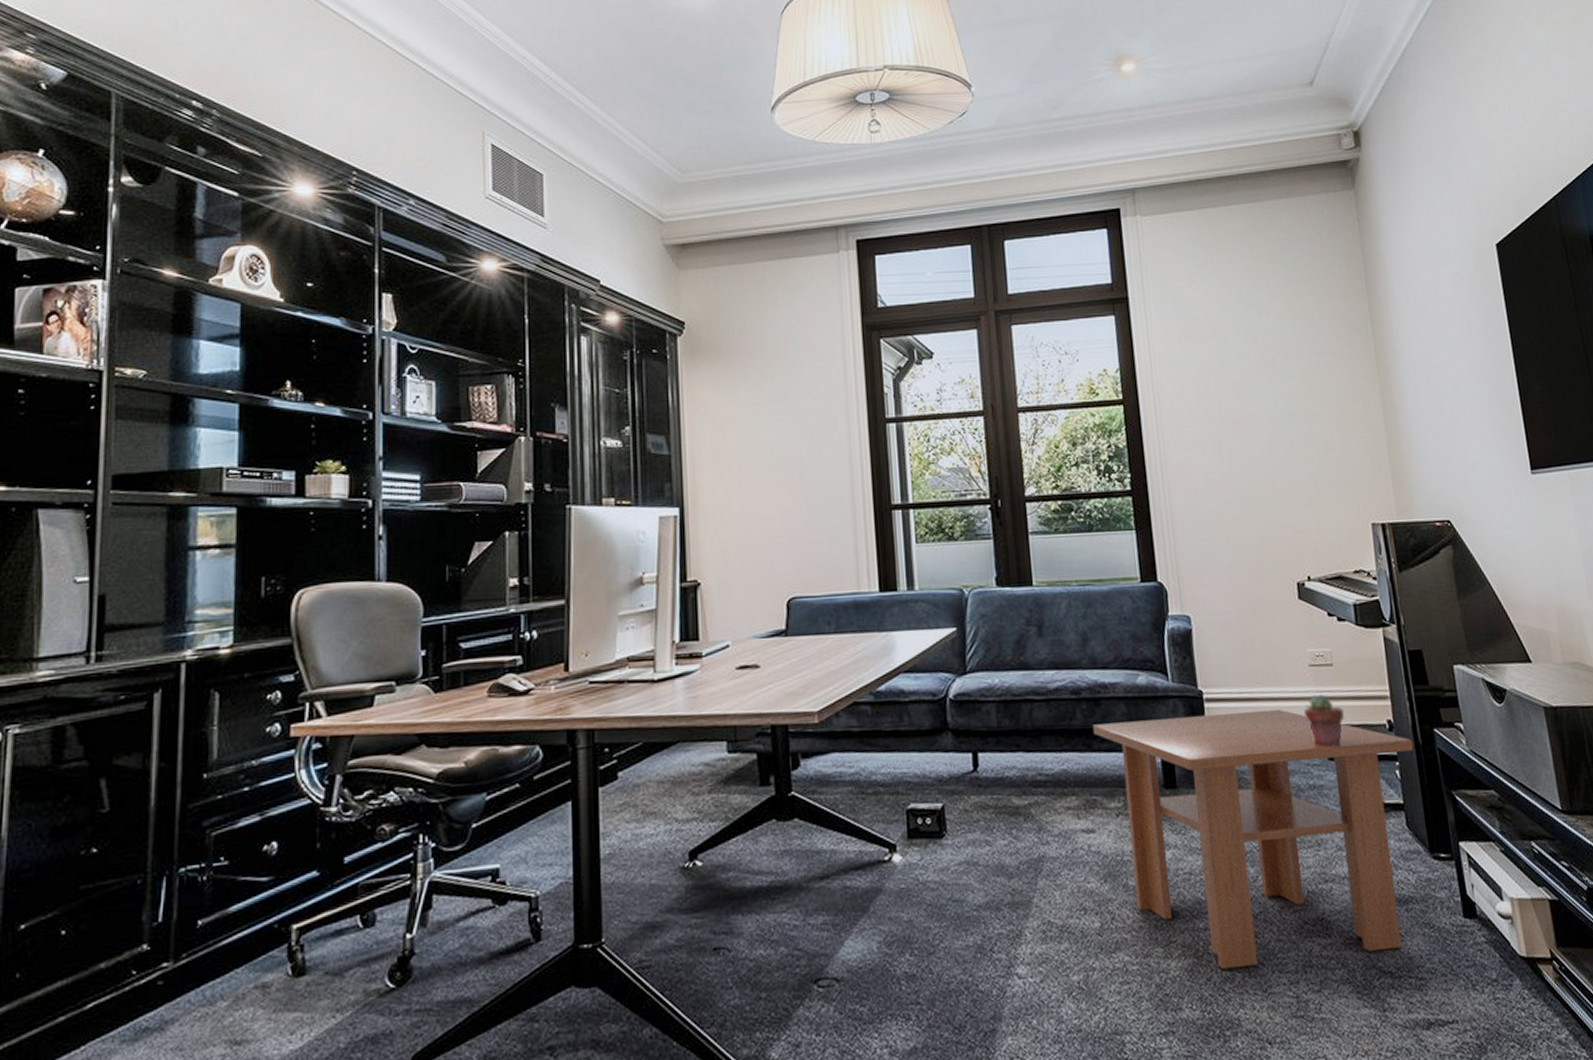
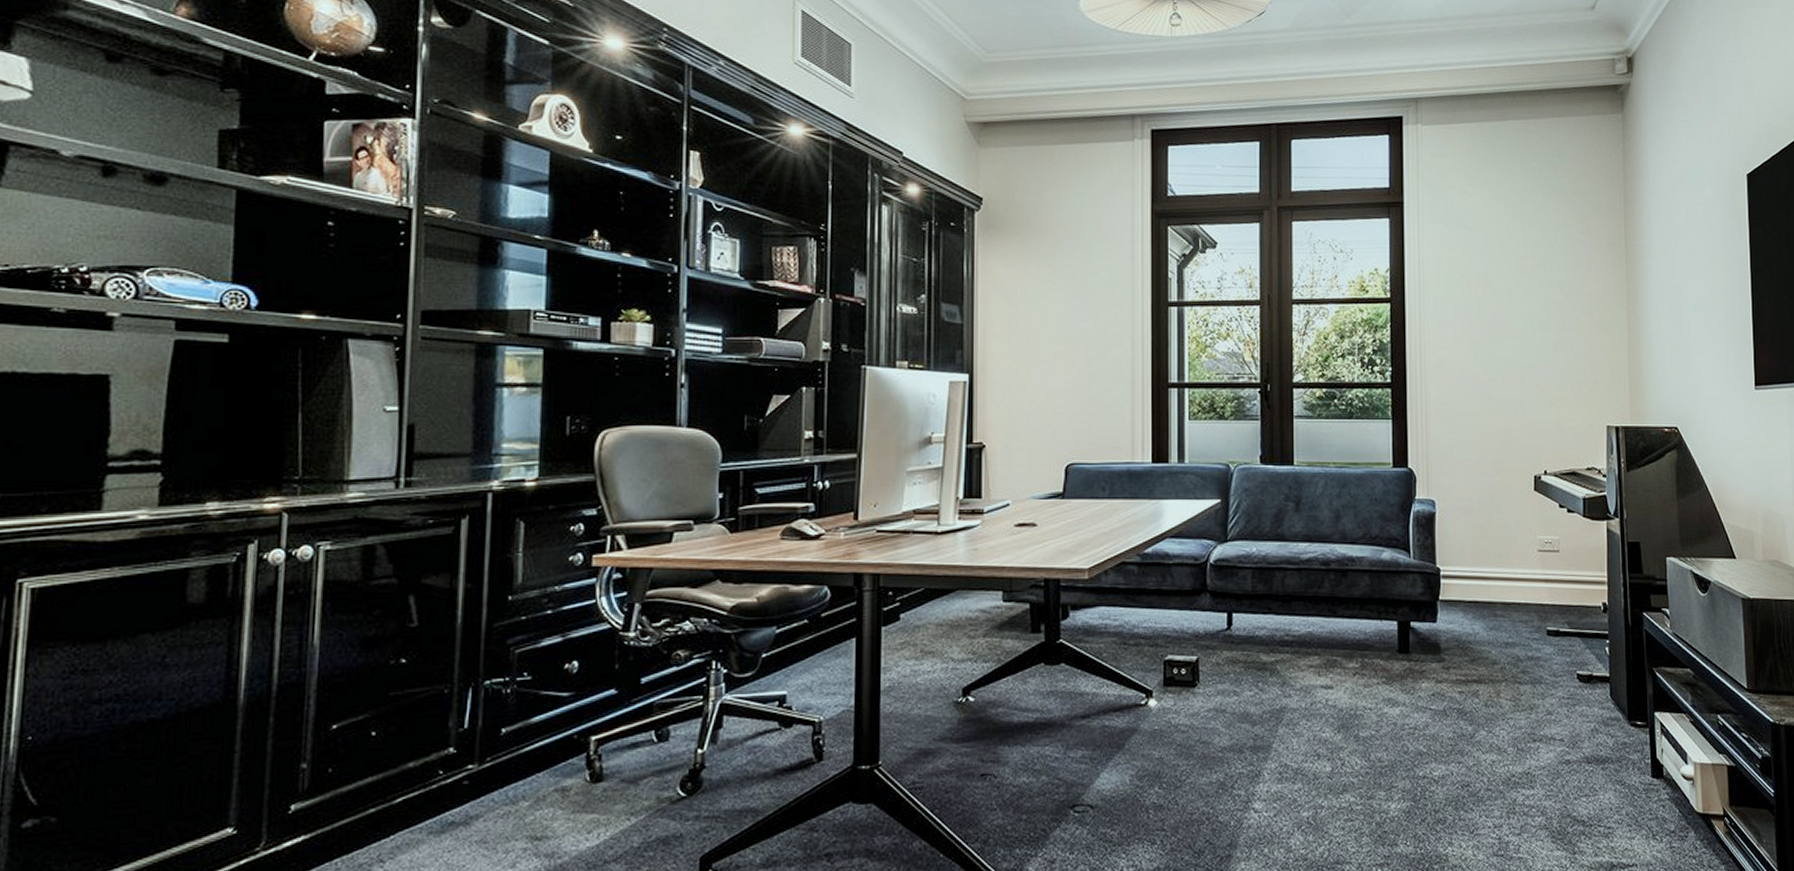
coffee table: present [1092,708,1414,970] -> none [1338,588,1624,813]
potted succulent: present [1304,694,1344,746] -> none [1530,577,1565,623]

